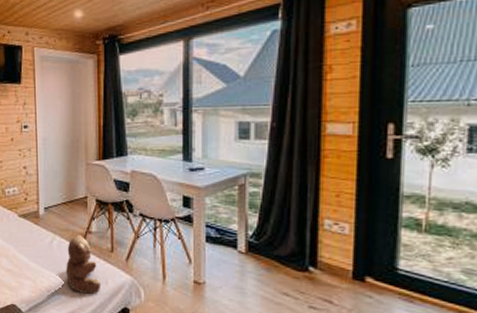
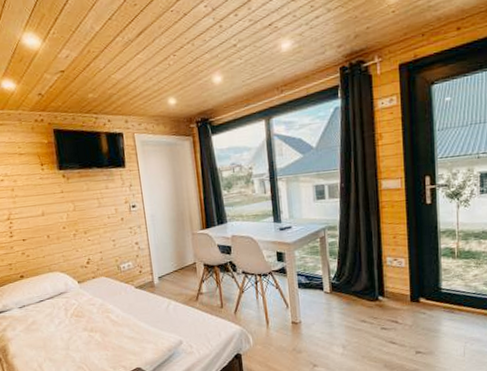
teddy bear: present [66,235,102,295] -> none [182,297,216,348]

